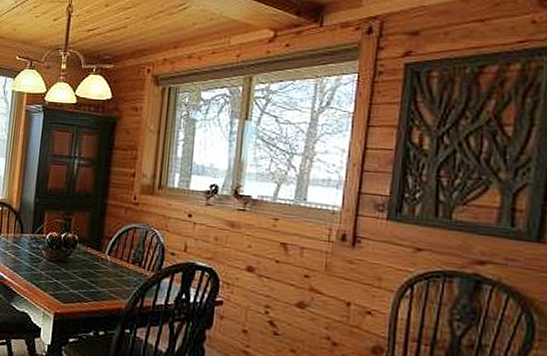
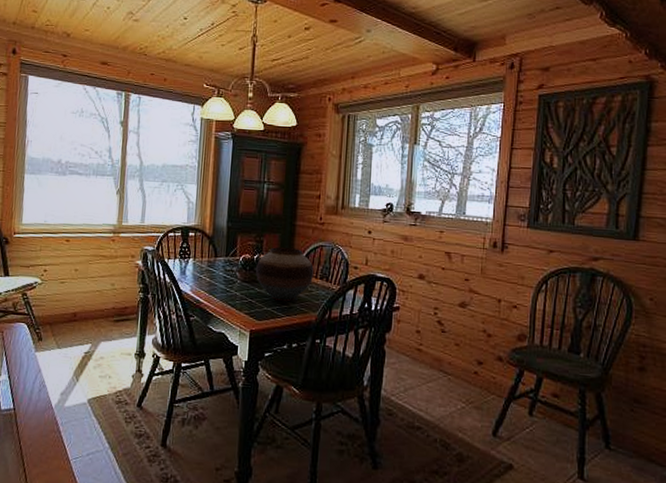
vase: none [62,226,125,285] -> present [256,247,314,301]

